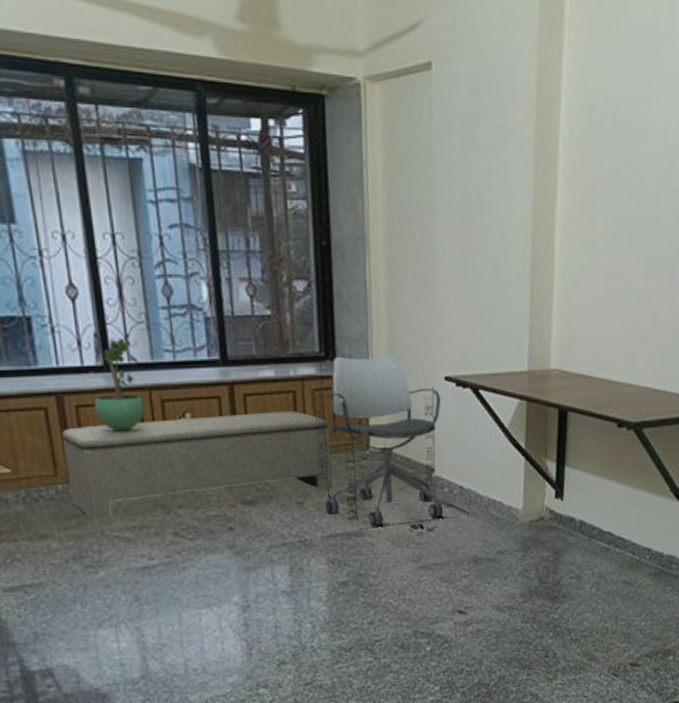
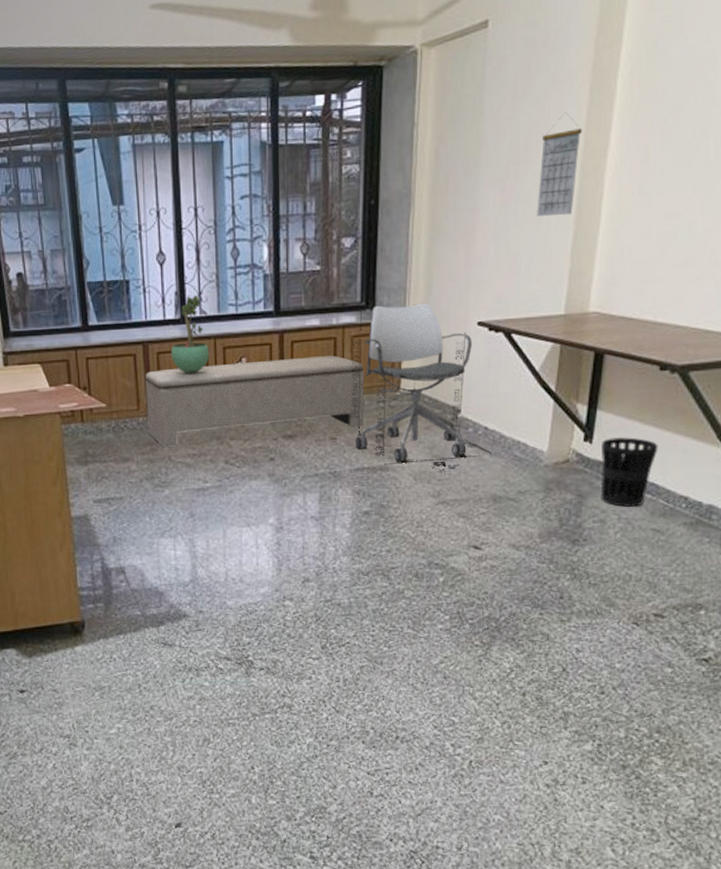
calendar: none [493,166,531,271] -> present [537,112,583,216]
wastebasket: none [572,492,622,562] -> present [601,436,658,508]

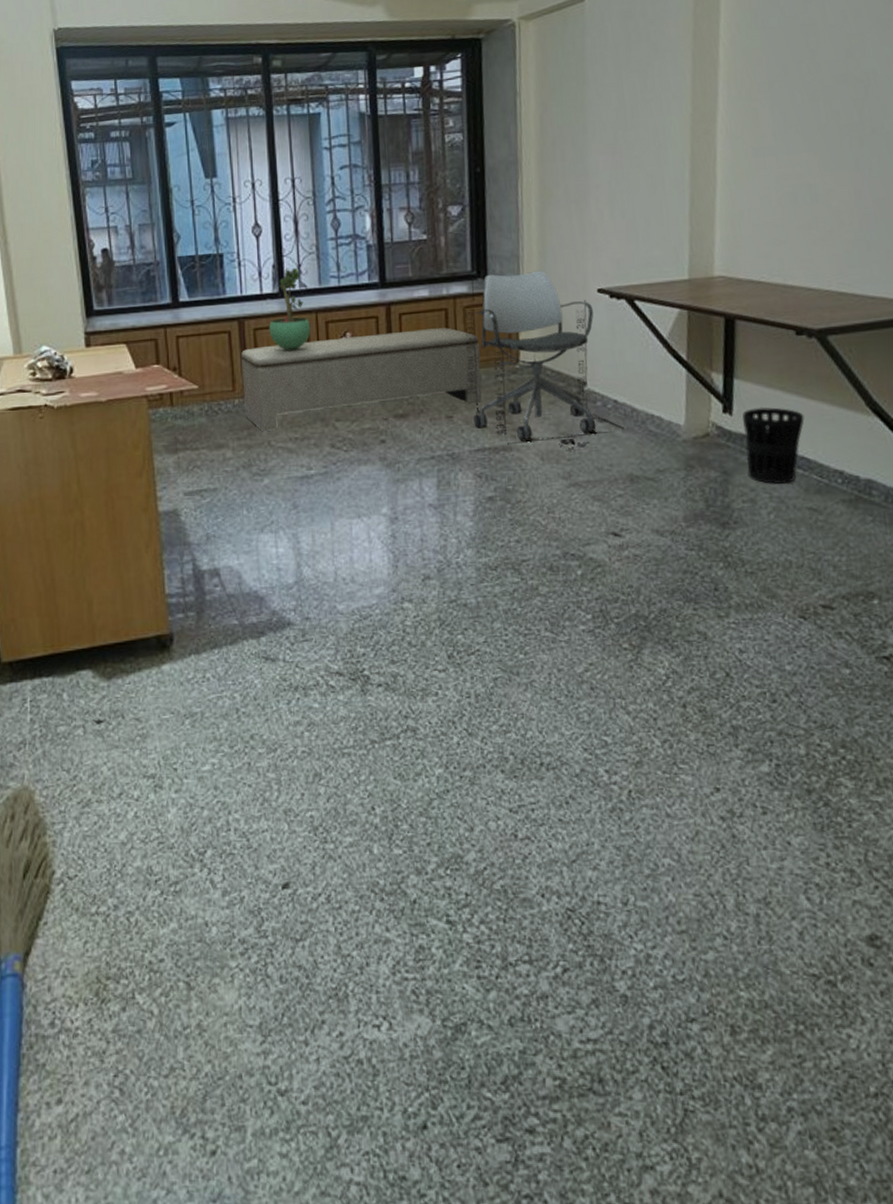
calendar: present [537,112,583,216] -> none [648,79,690,181]

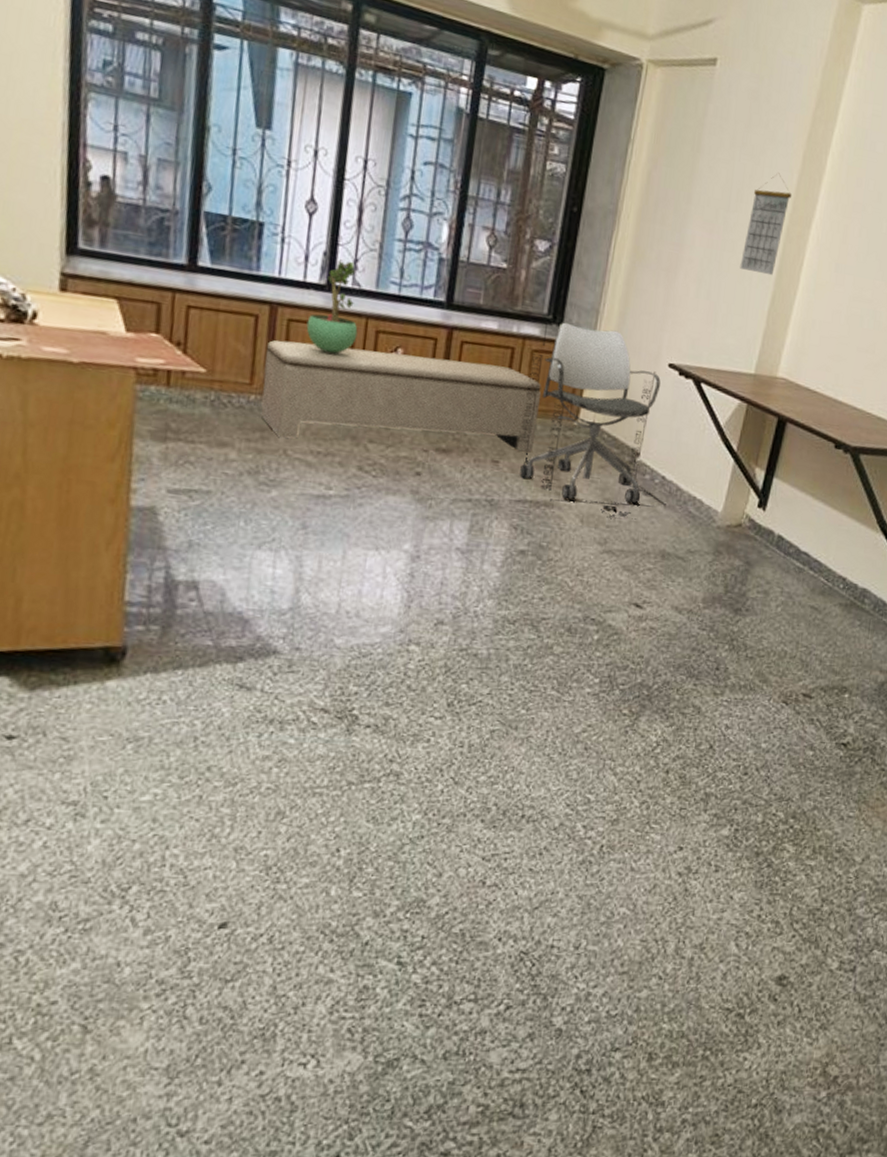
calendar: none [648,79,690,181] -> present [740,173,793,276]
wastebasket: present [742,406,805,485] -> none [767,508,825,582]

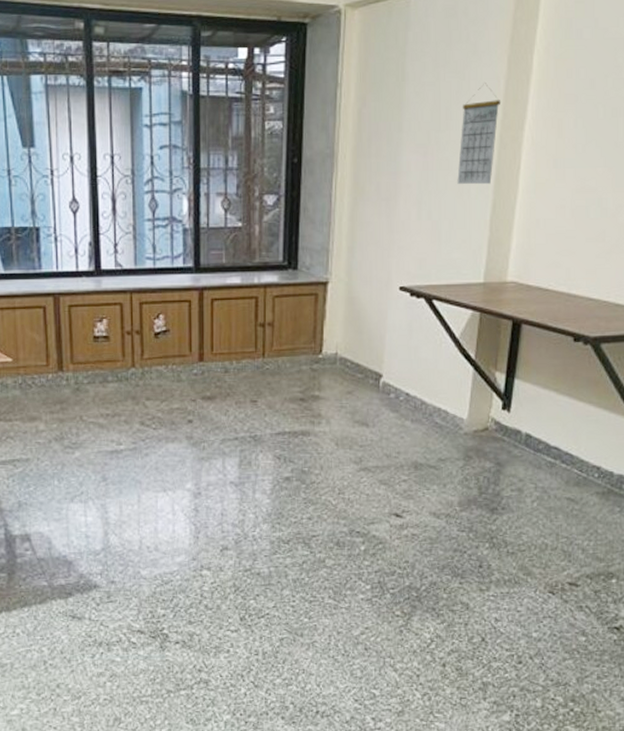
bench: present [260,340,542,453] -> none [55,315,287,406]
potted plant: present [306,259,358,354] -> none [84,246,125,329]
office chair: present [519,320,666,520] -> none [272,265,413,438]

